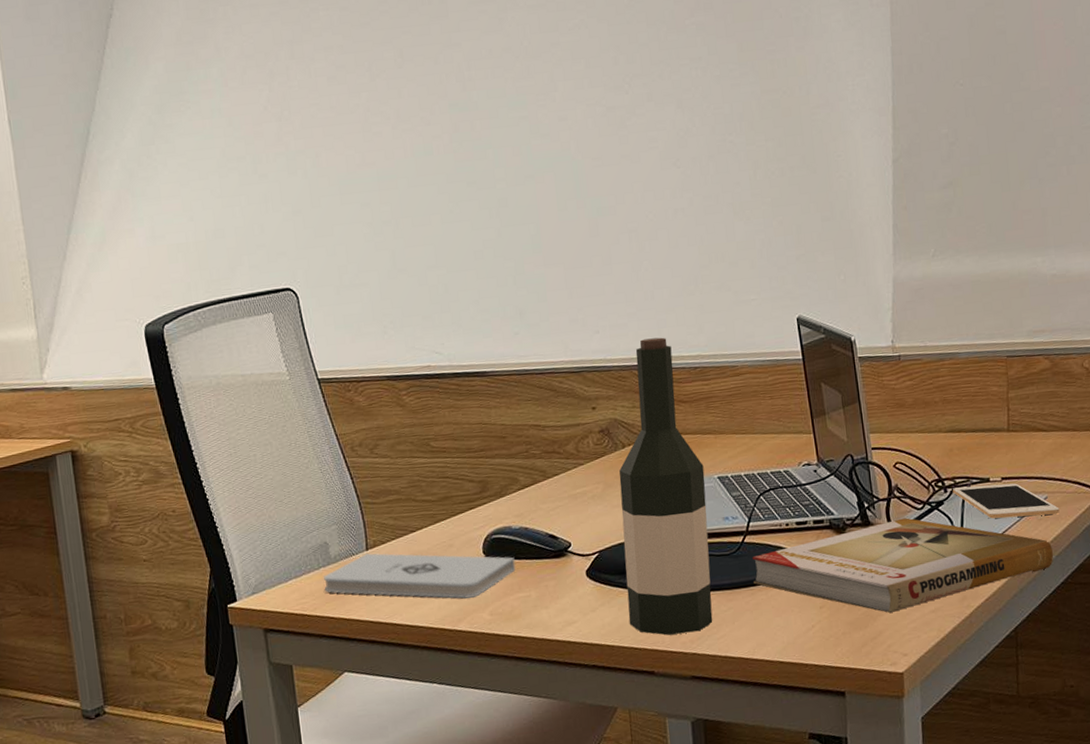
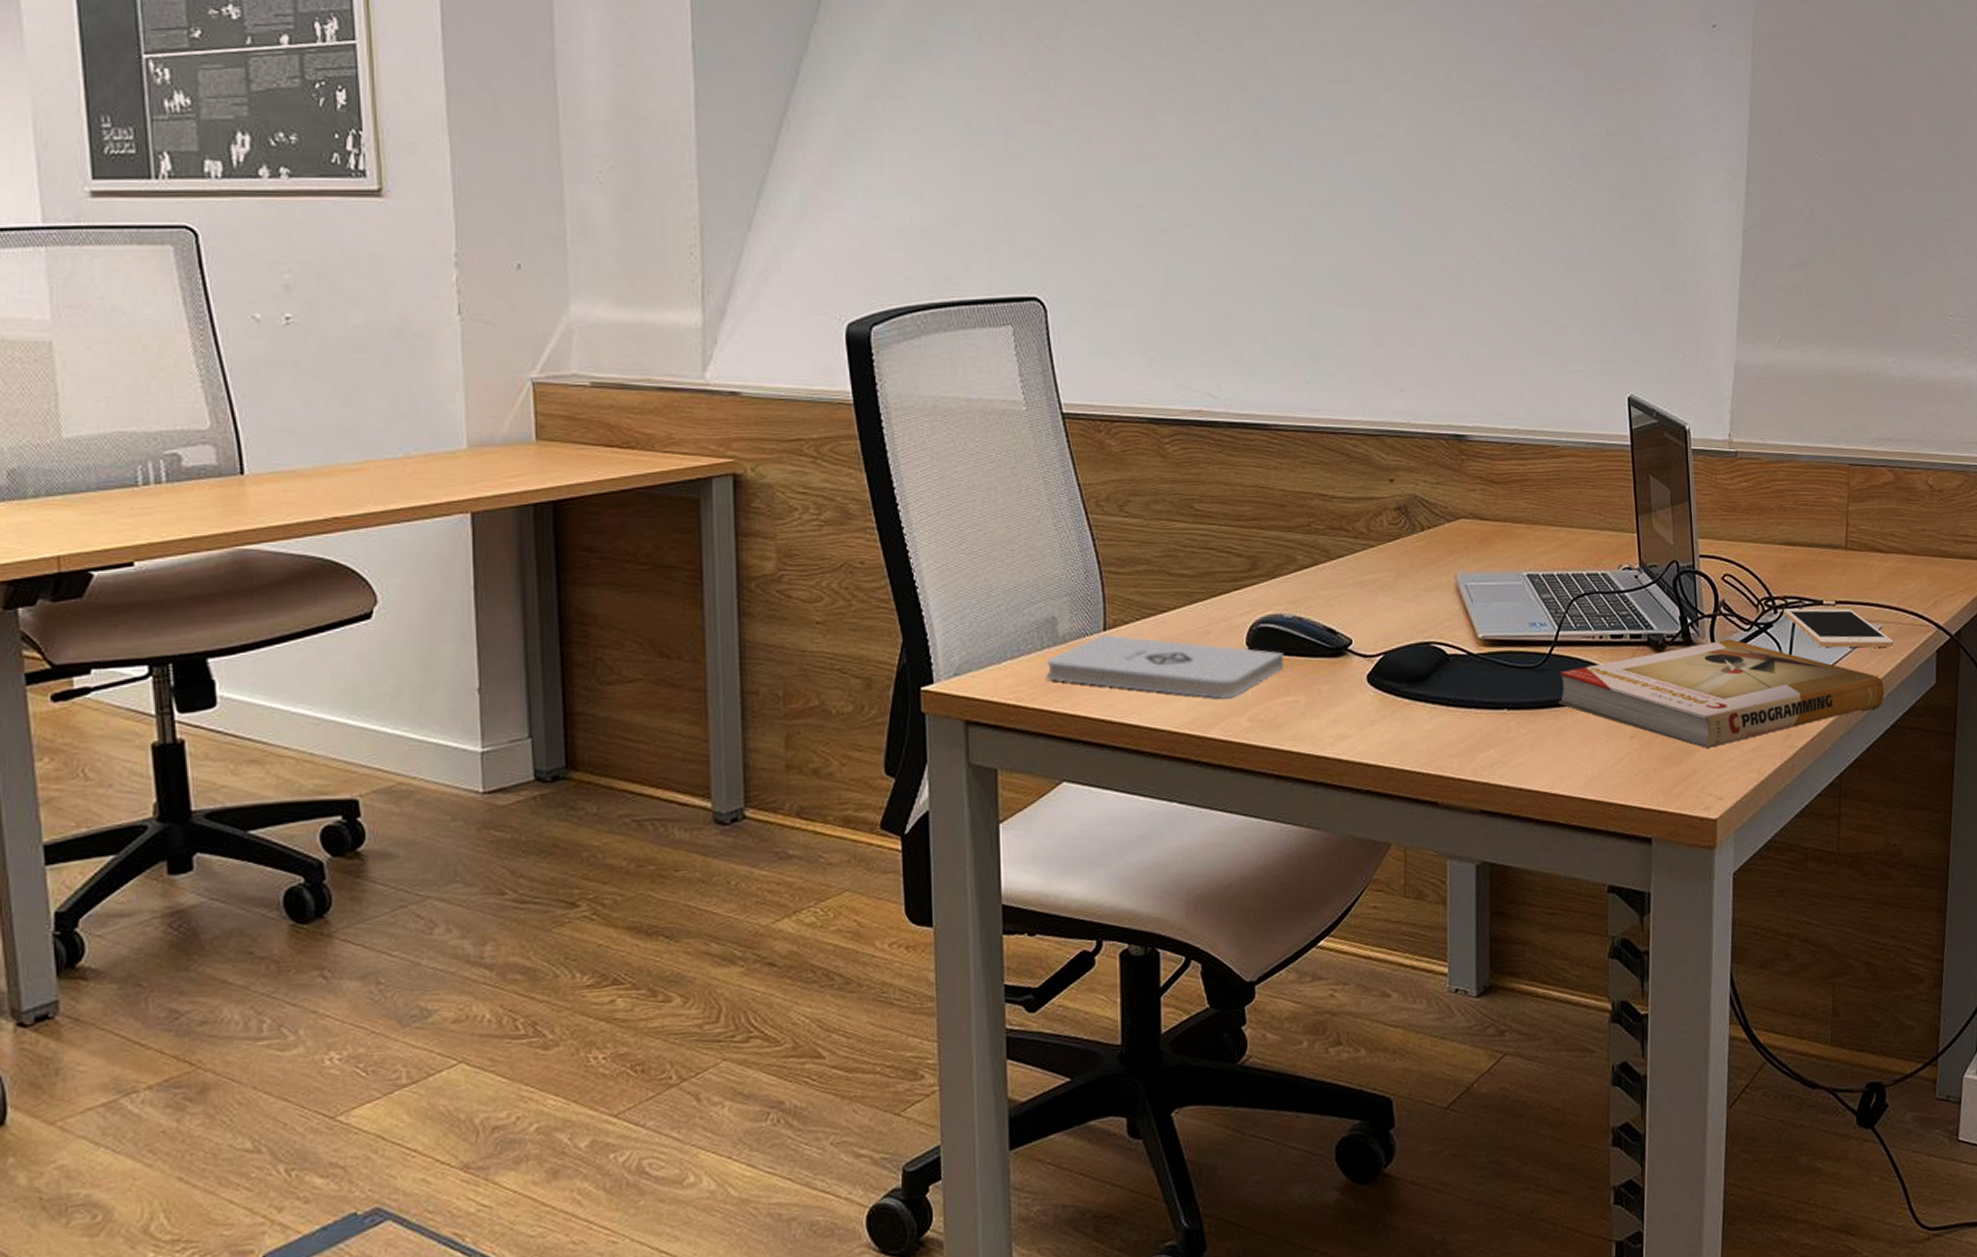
wine bottle: present [619,337,713,635] -> none [1413,404,1513,759]

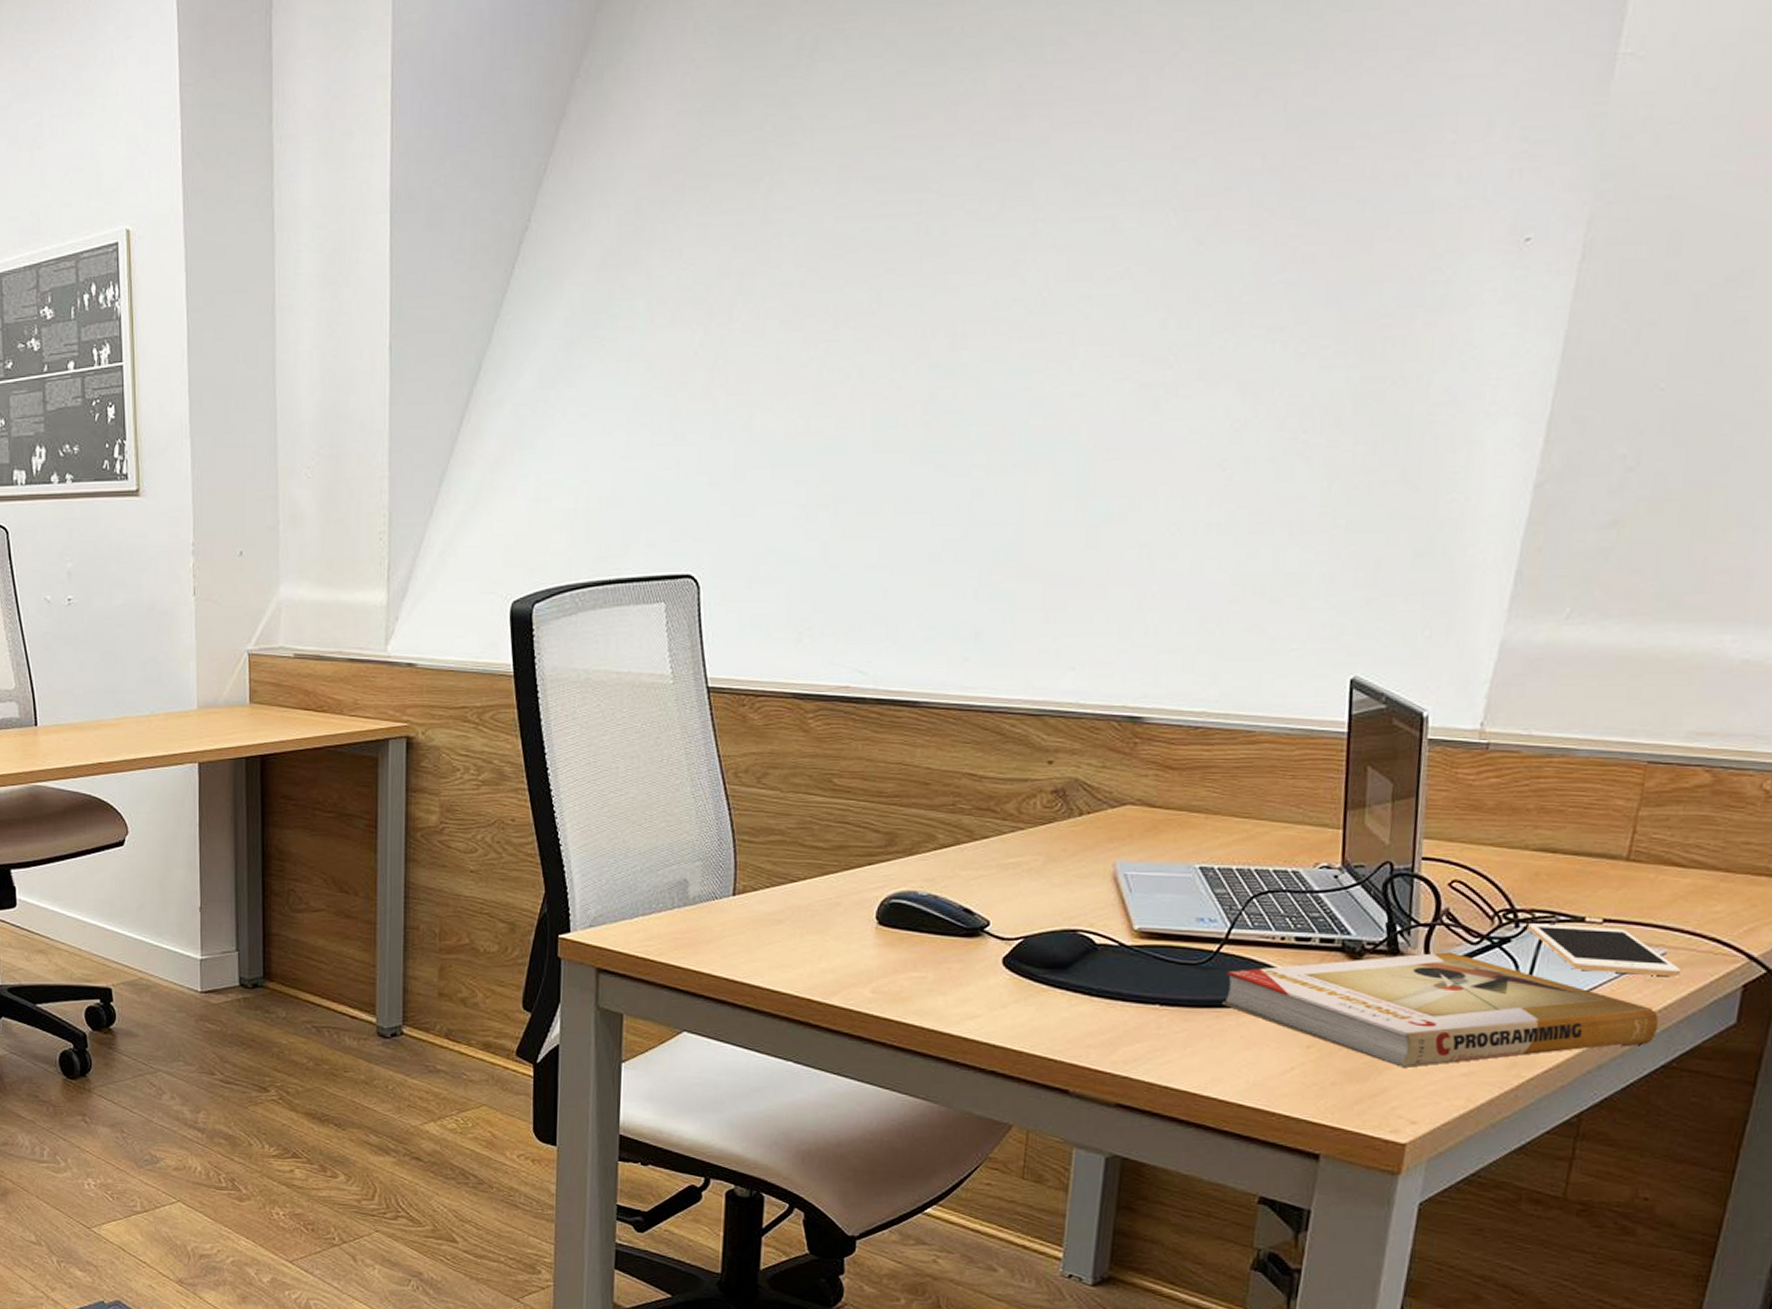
notepad: present [1047,635,1284,699] -> none [676,899,915,969]

